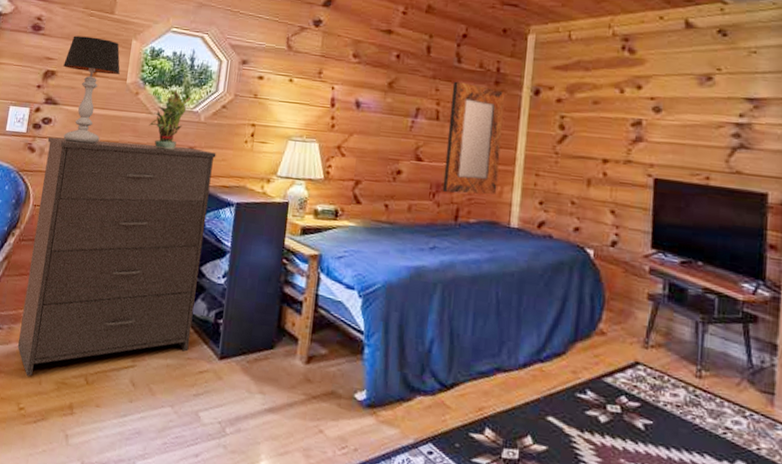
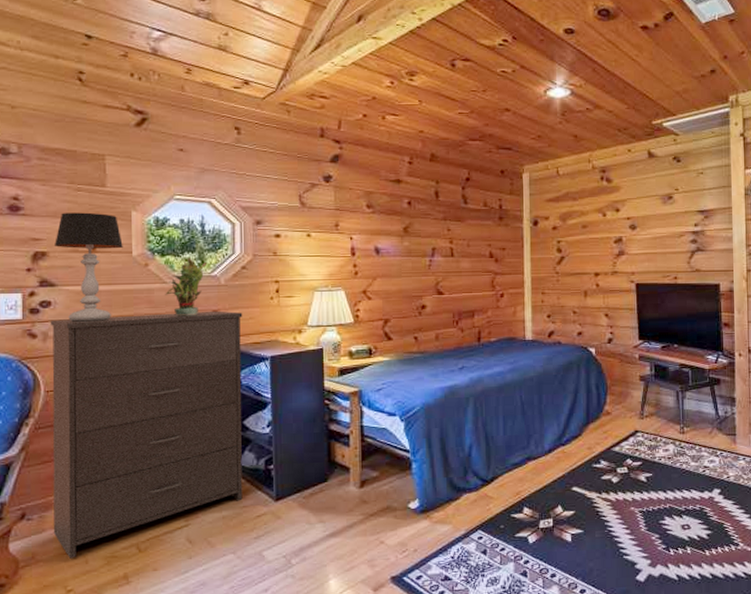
home mirror: present [442,81,506,195] -> none [462,220,511,319]

